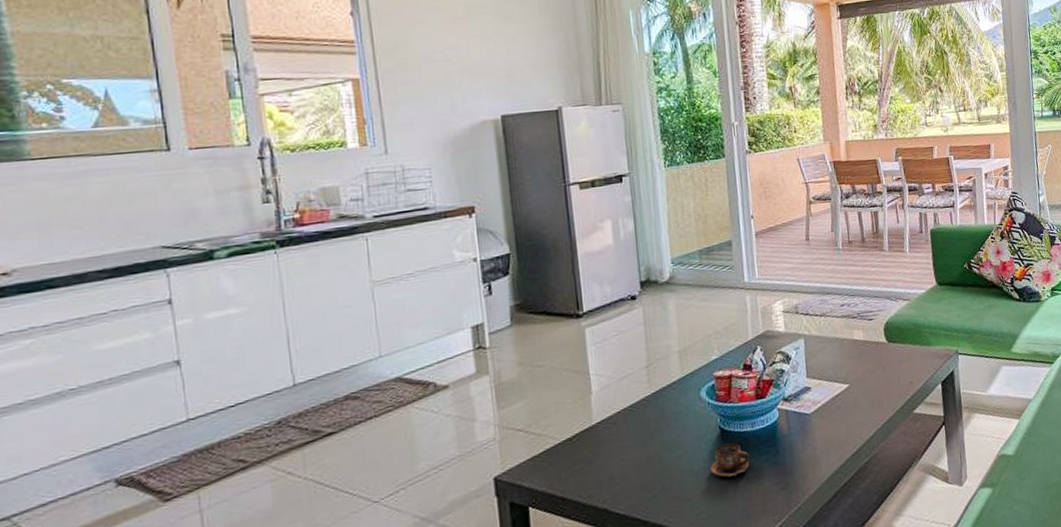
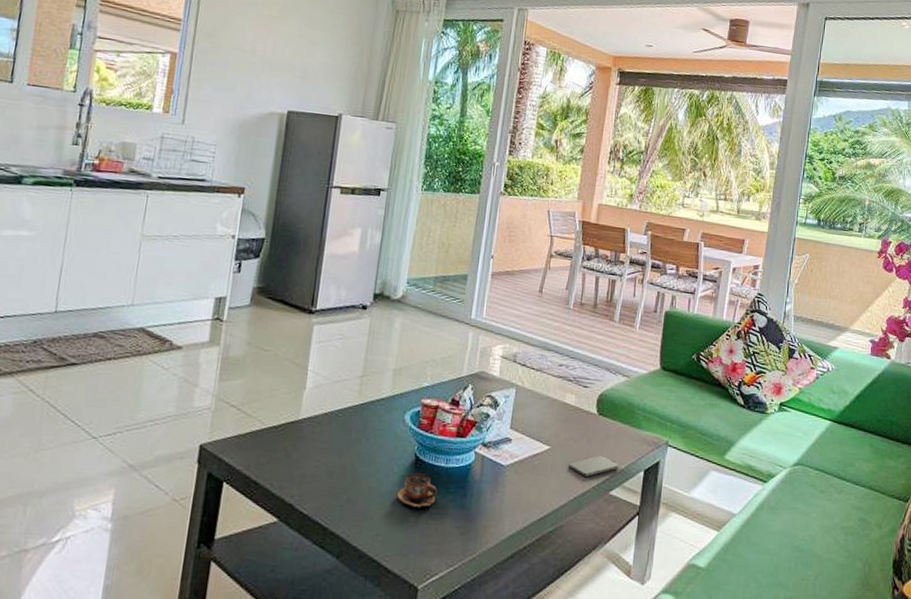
smartphone: none [870,379,917,404] -> present [569,456,619,477]

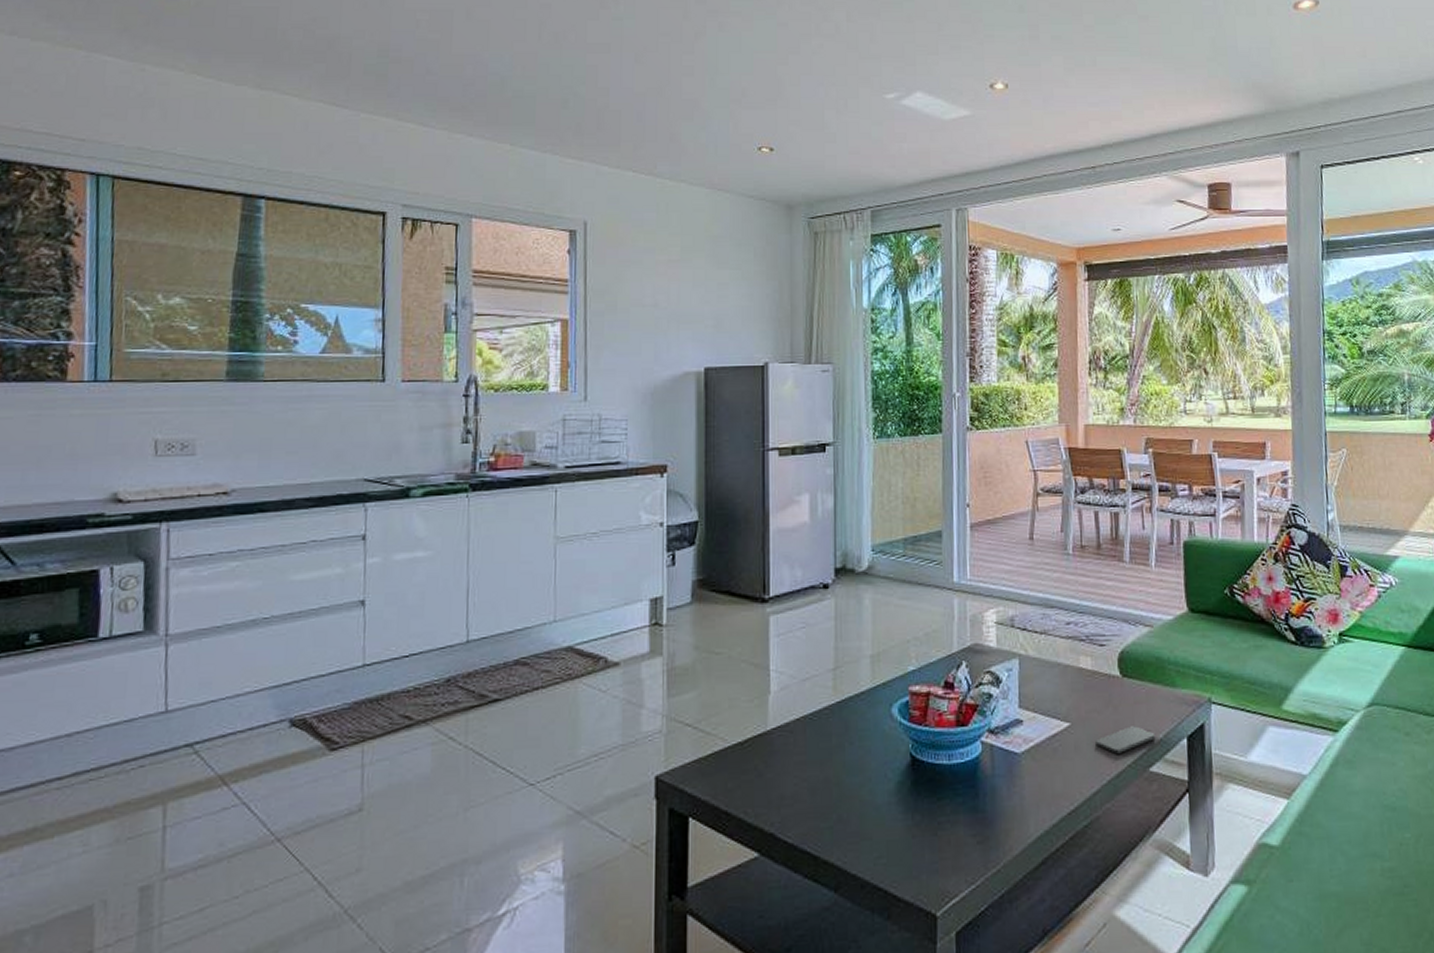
cup: present [396,473,437,508] -> none [895,776,943,819]

